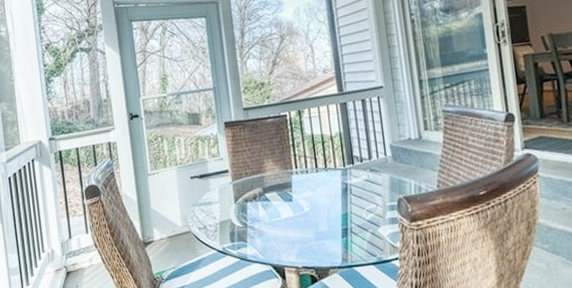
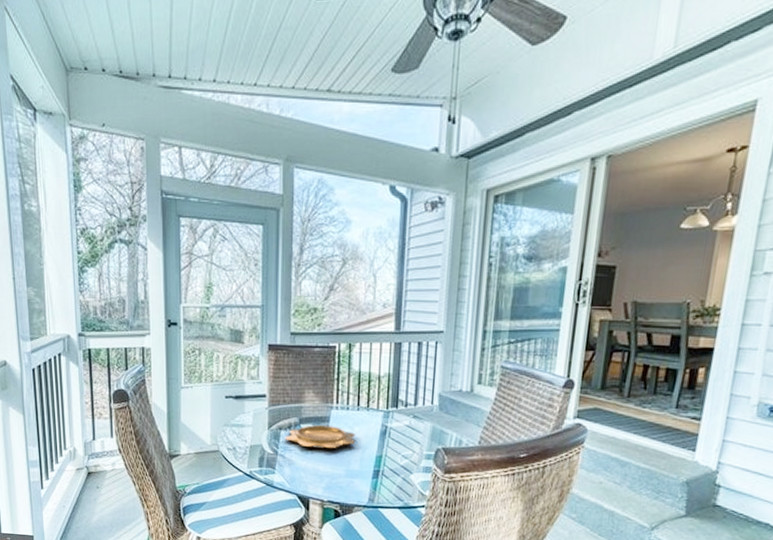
decorative bowl: none [251,191,320,216] -> present [284,425,356,449]

